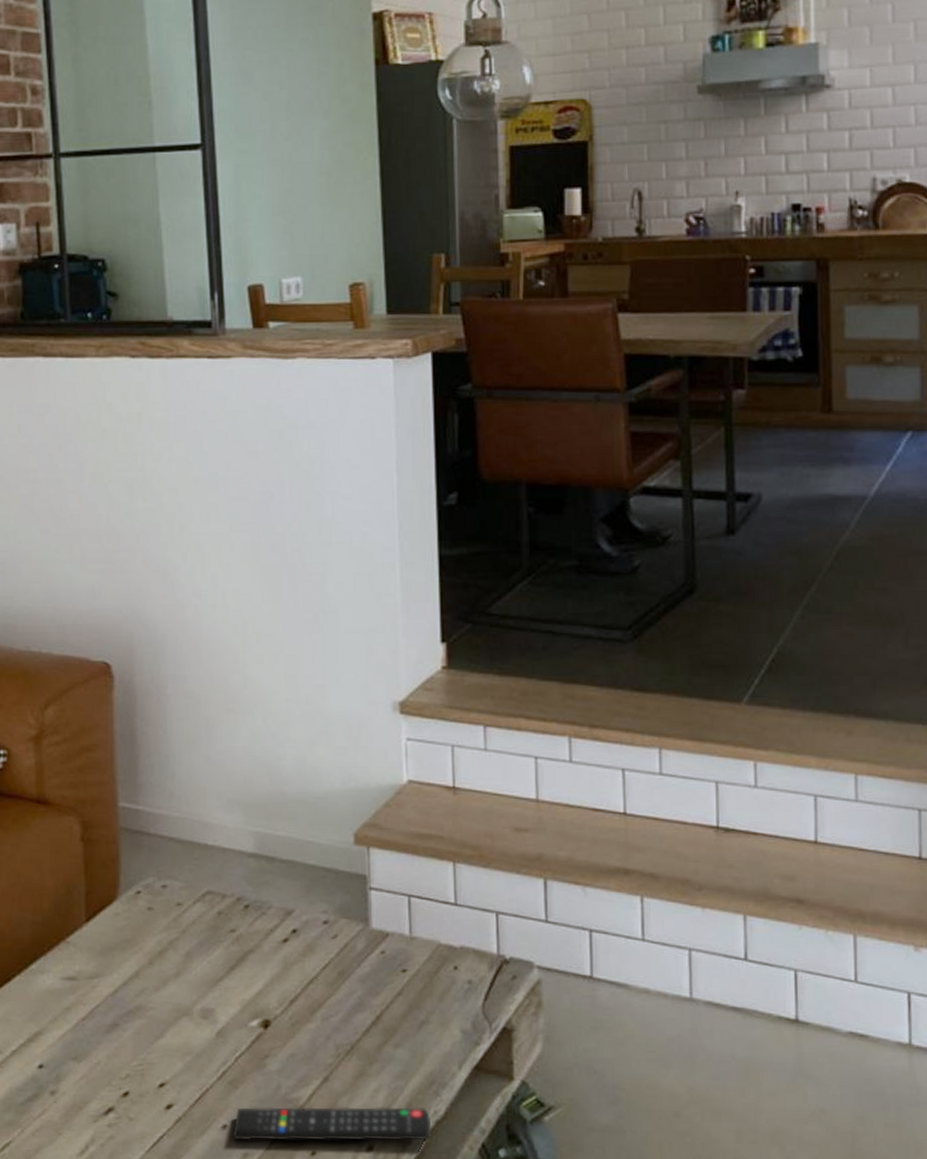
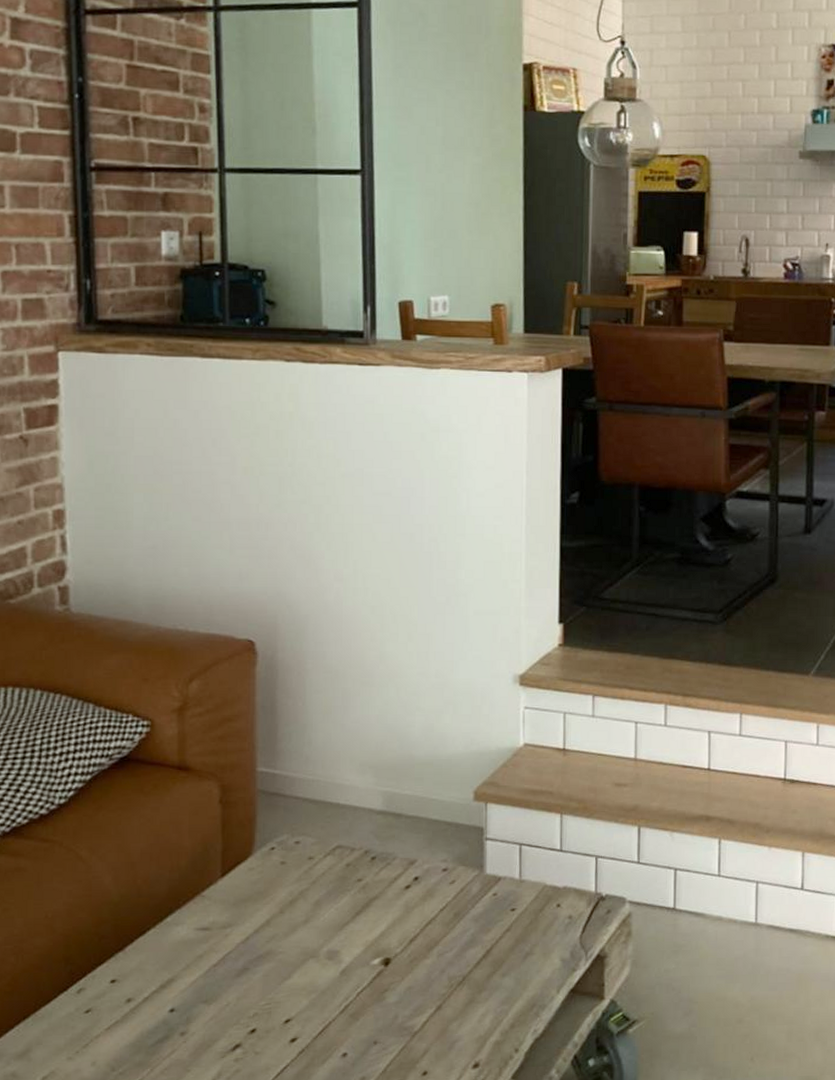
remote control: present [232,1107,432,1141] -> none [351,1028,532,1066]

